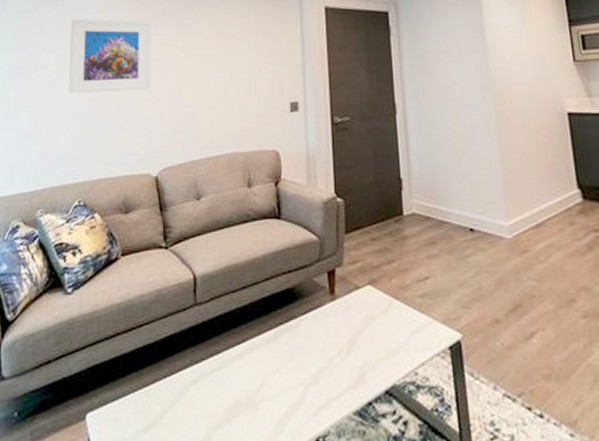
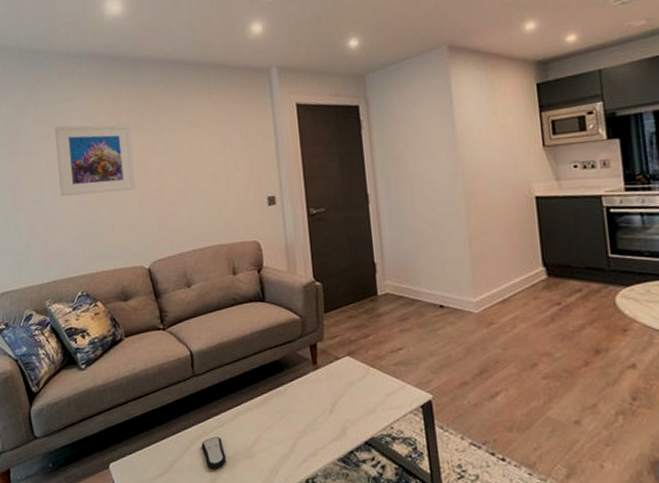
remote control: none [197,381,225,423] -> present [201,436,227,470]

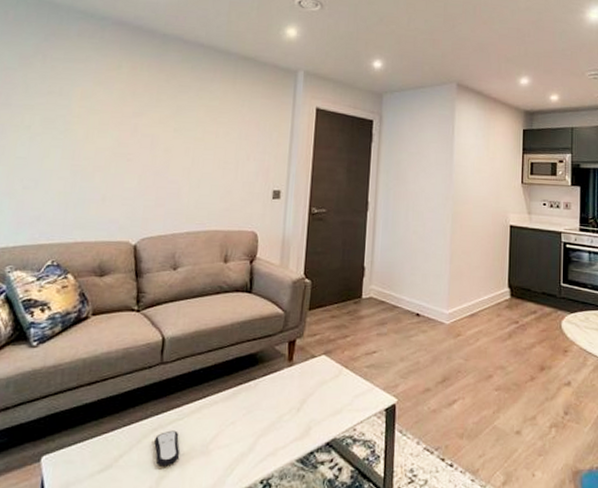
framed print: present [55,125,136,197] -> none [51,84,145,163]

